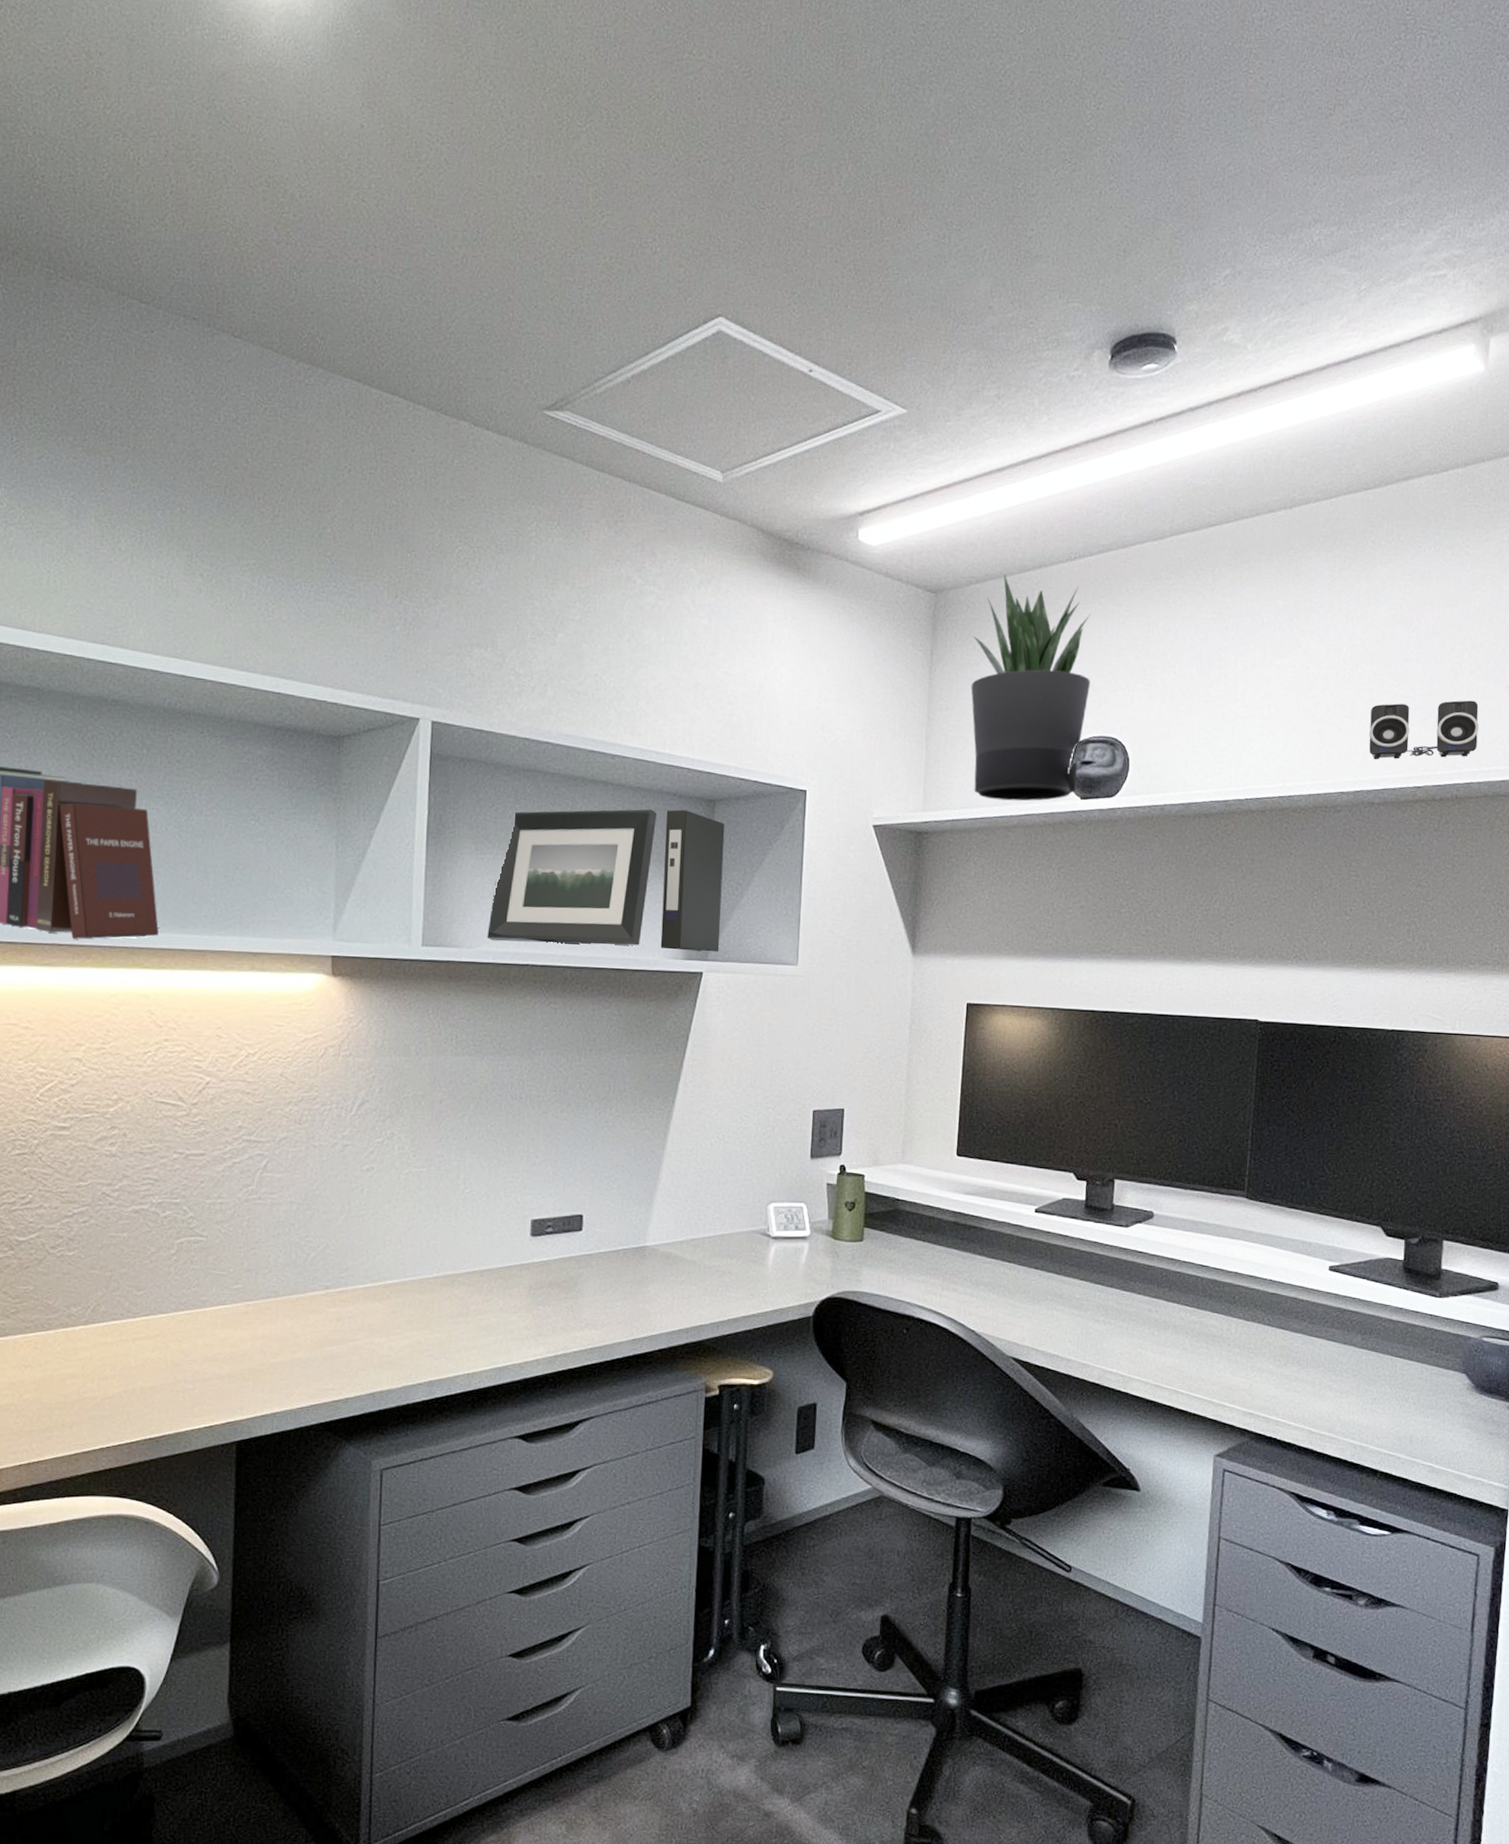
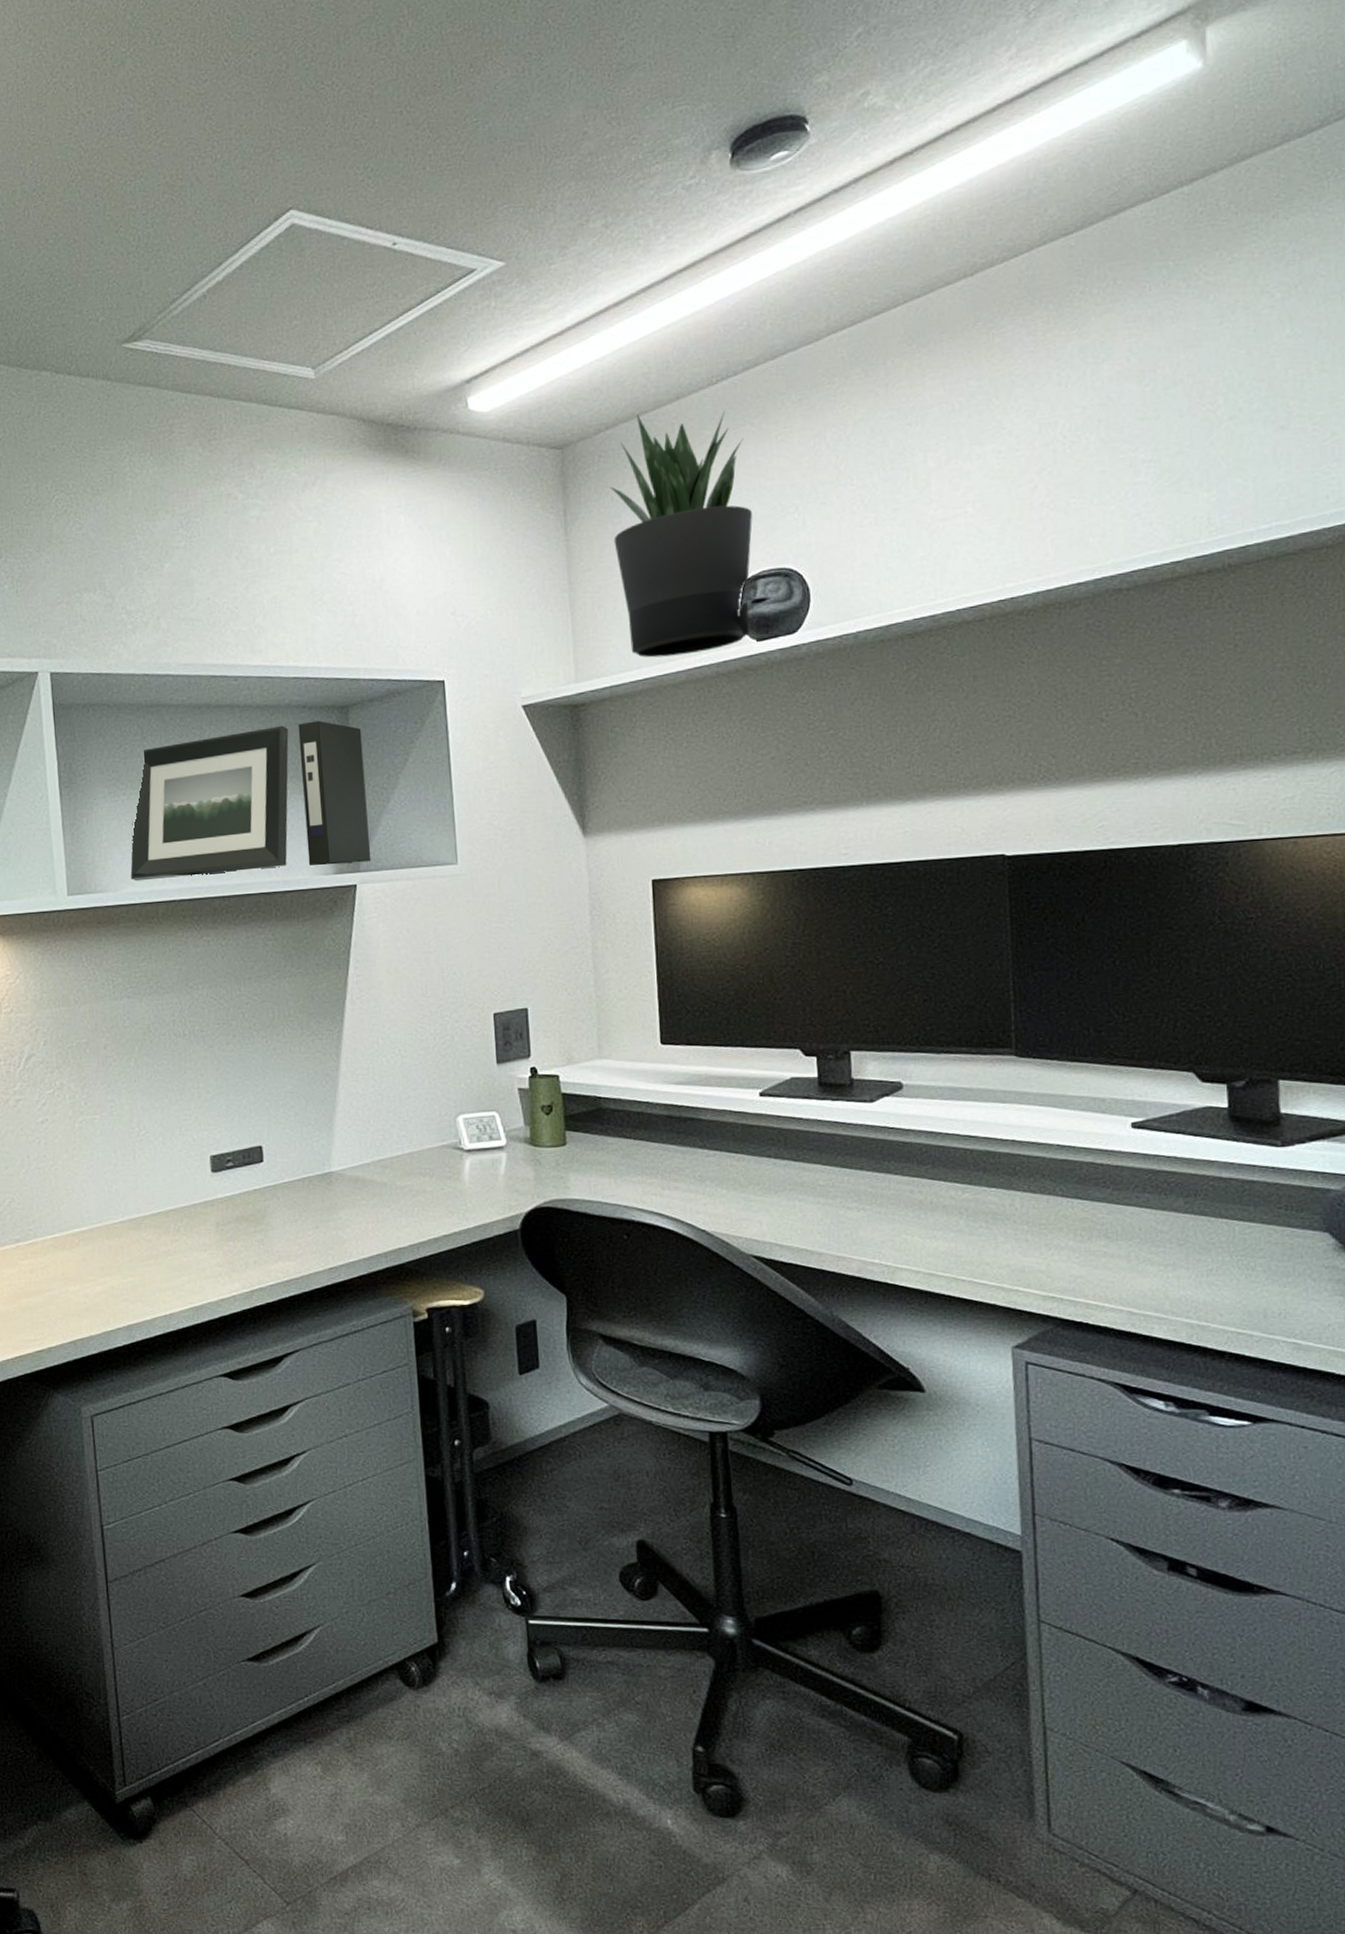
stereo: present [1369,700,1480,760] -> none [1104,450,1250,541]

